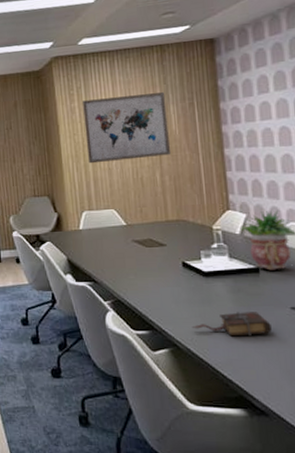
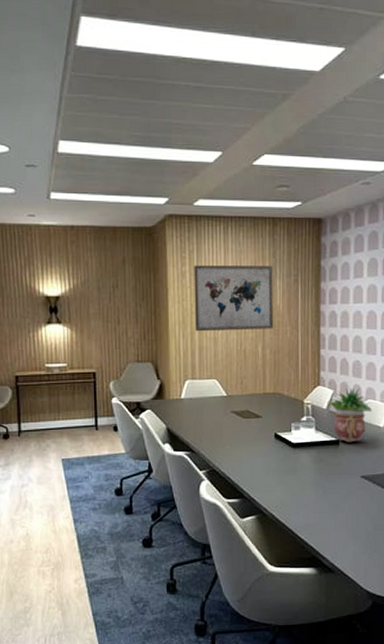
book: present [191,312,272,337] -> none [277,480,344,503]

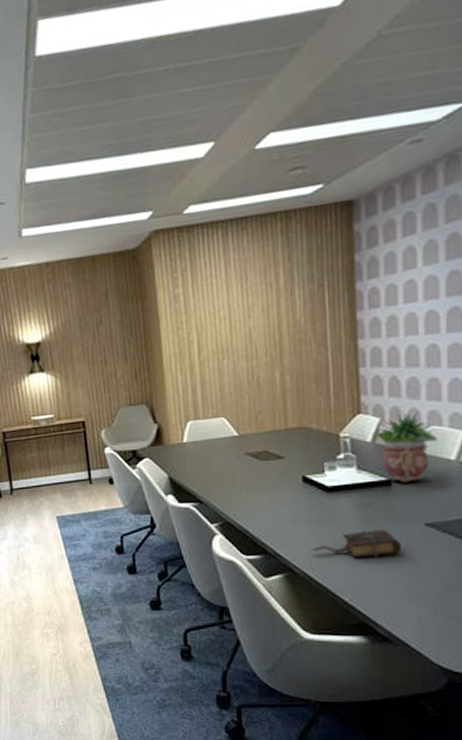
wall art: present [193,265,274,332] -> none [187,272,295,364]
book: none [277,480,344,503] -> present [310,530,401,559]

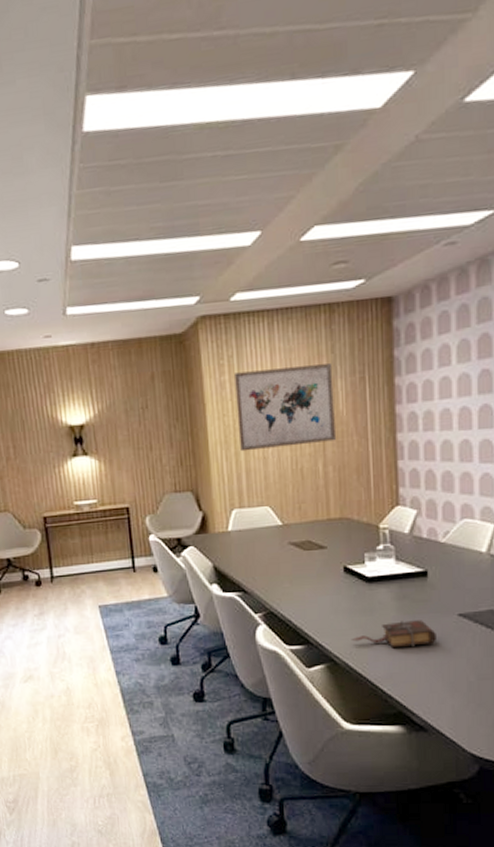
wall art: none [187,272,295,364] -> present [233,363,337,452]
potted plant: present [371,412,439,483] -> none [409,505,471,574]

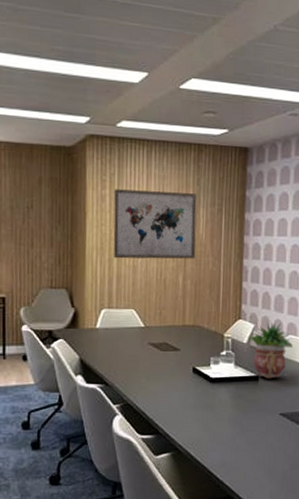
book: present [351,620,436,648] -> none [194,417,262,441]
potted plant: none [409,505,471,574] -> present [247,323,294,379]

